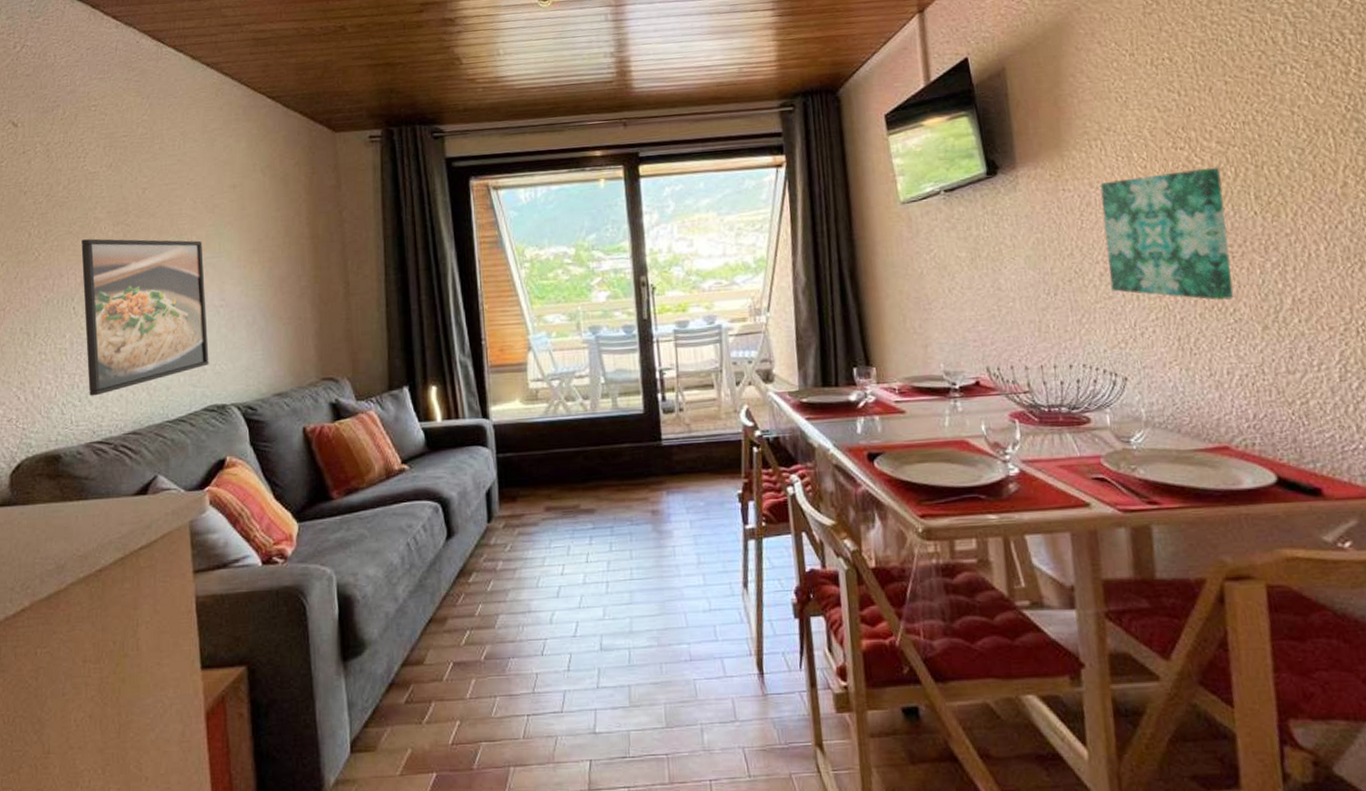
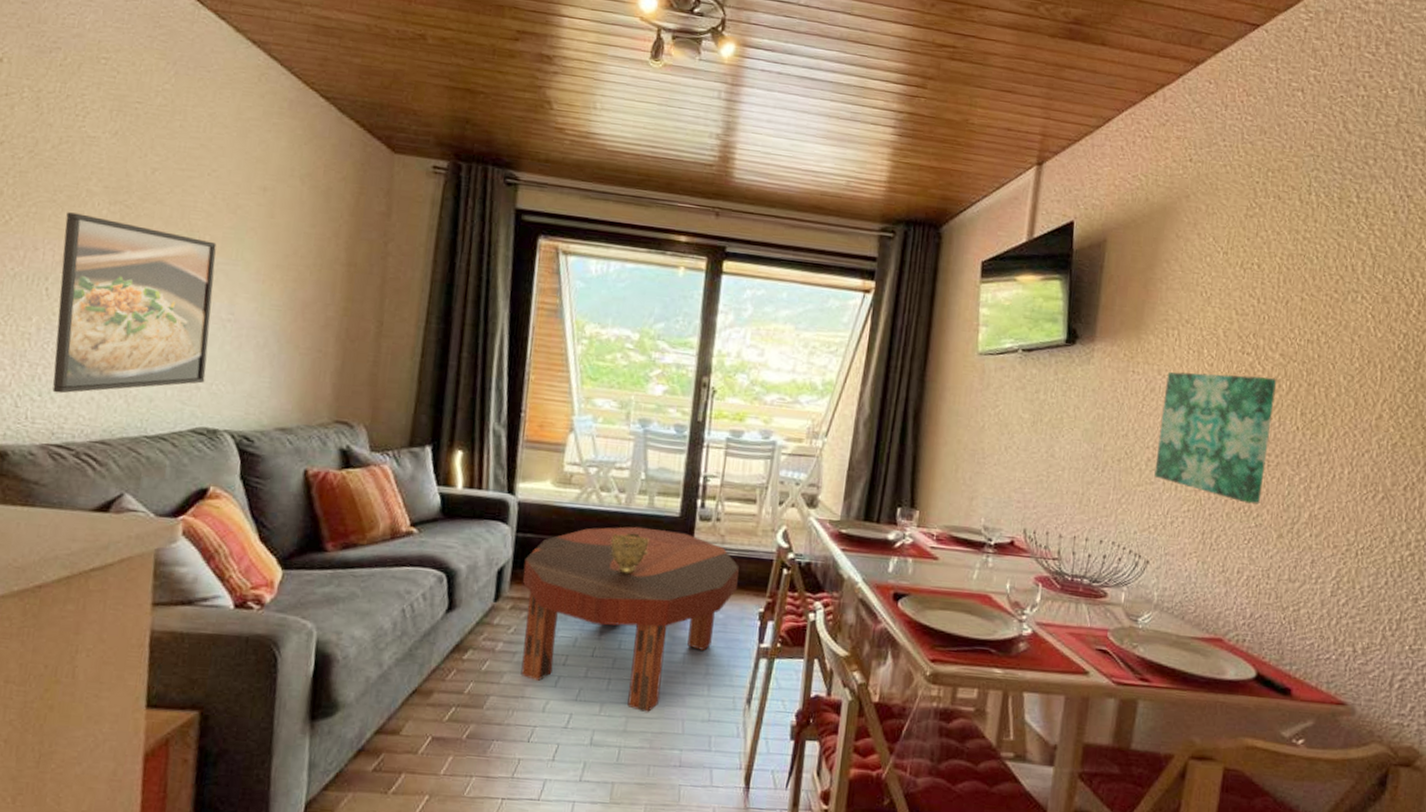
coffee table: none [508,428,712,611] -> present [521,526,739,713]
decorative bowl: none [584,436,621,477] -> present [610,533,649,575]

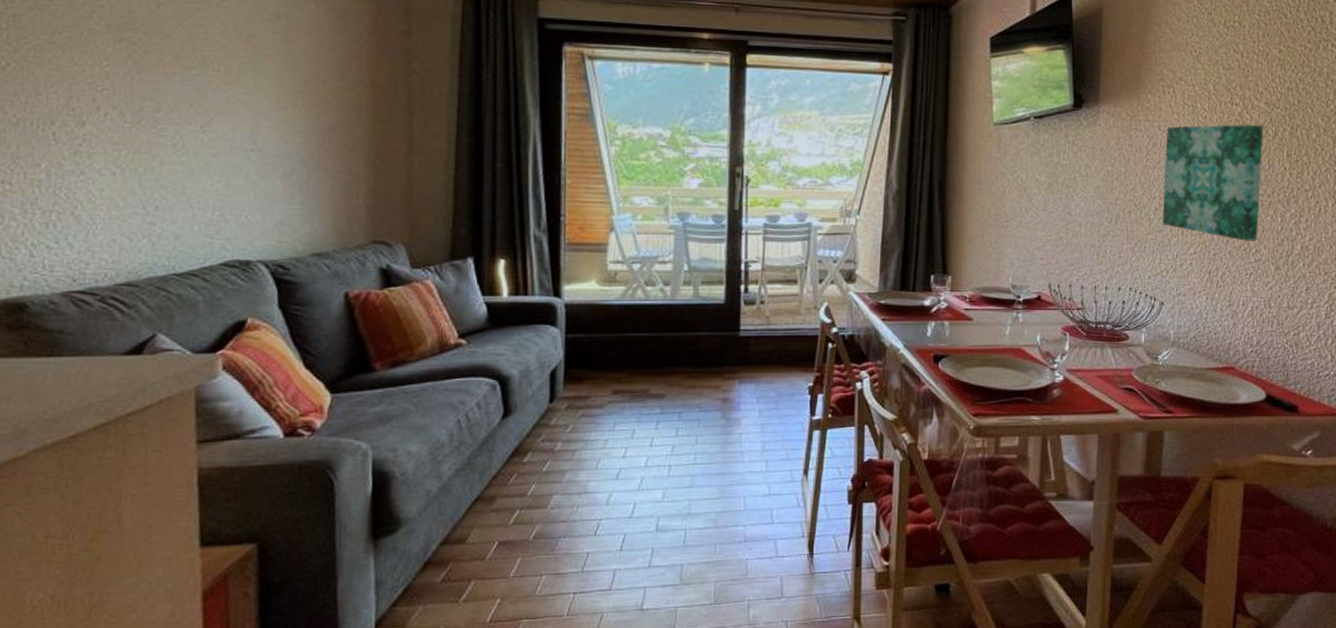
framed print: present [52,212,217,394] -> none [67,53,233,239]
coffee table: present [521,526,739,713] -> none [575,316,786,494]
decorative bowl: present [610,533,649,575] -> none [660,323,697,364]

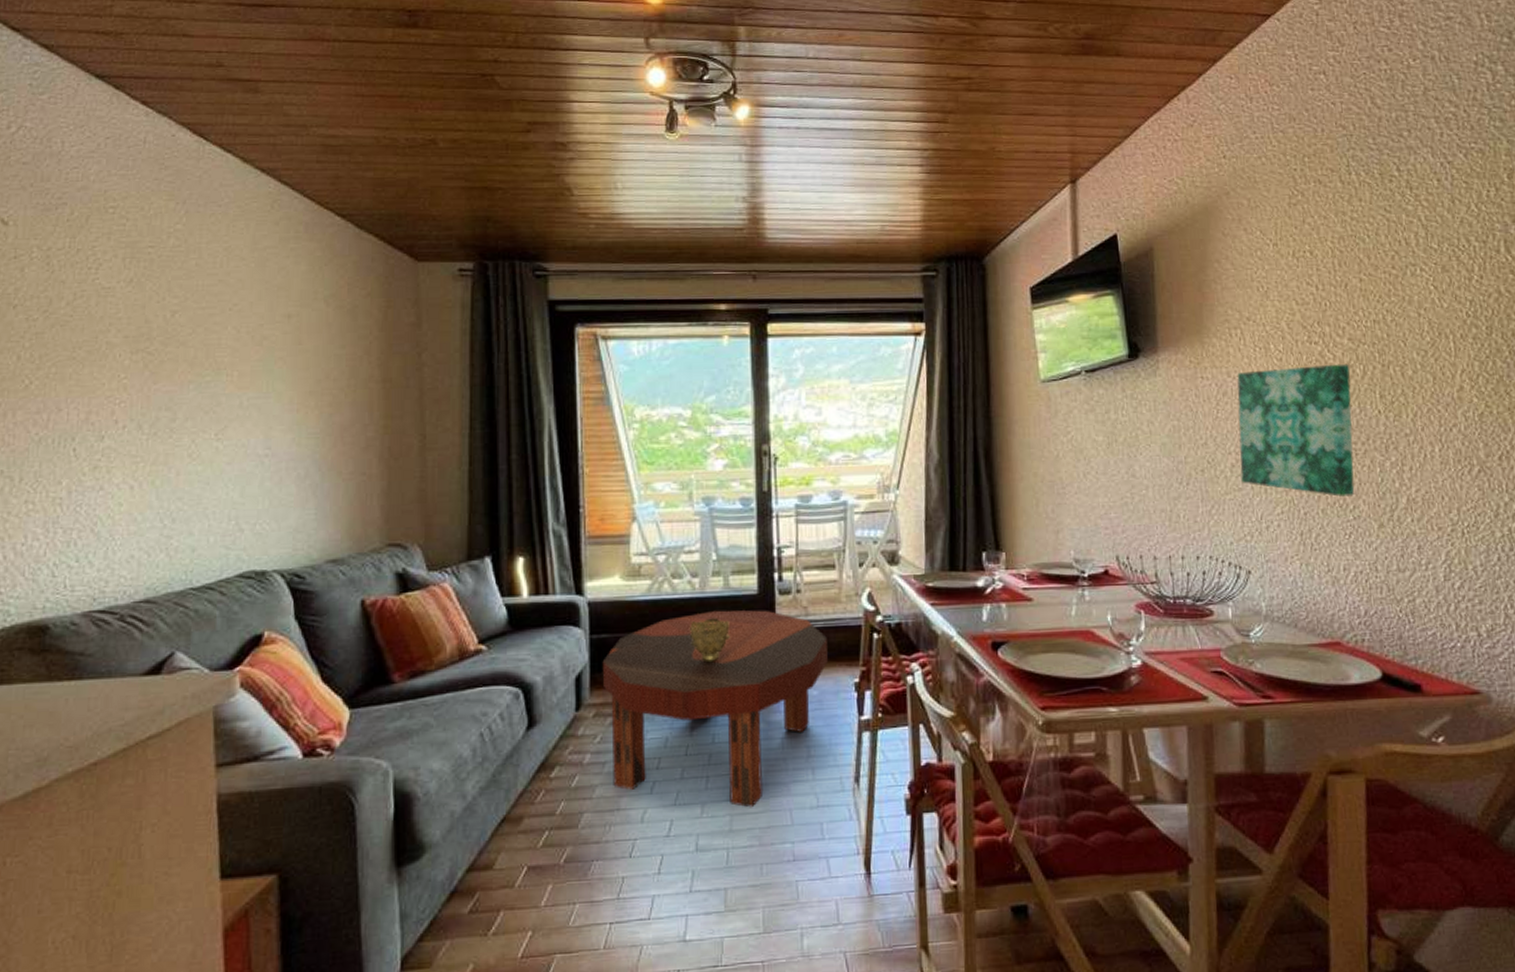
coffee table: none [575,316,786,494] -> present [602,610,828,808]
decorative bowl: none [660,323,697,364] -> present [690,618,730,663]

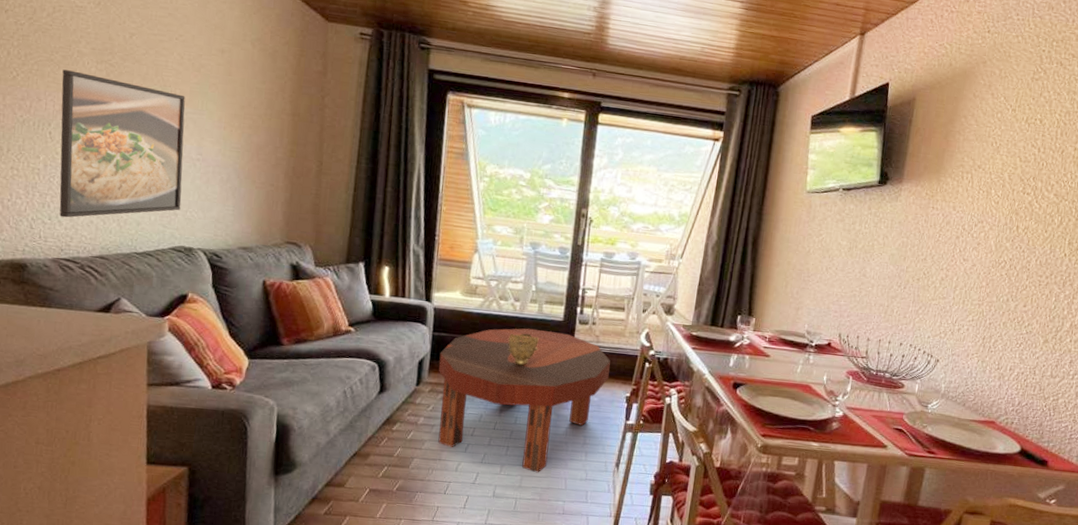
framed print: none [87,367,248,556] -> present [59,69,185,218]
wall art: present [1237,365,1355,497] -> none [946,208,1050,316]

